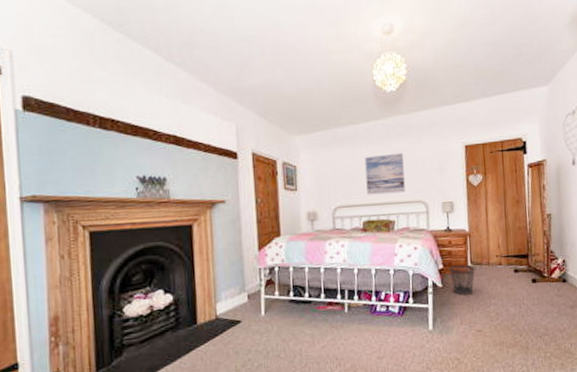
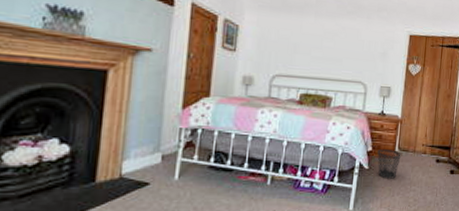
wall art: present [365,153,405,195] -> none [309,28,350,71]

